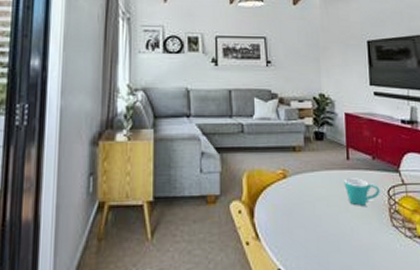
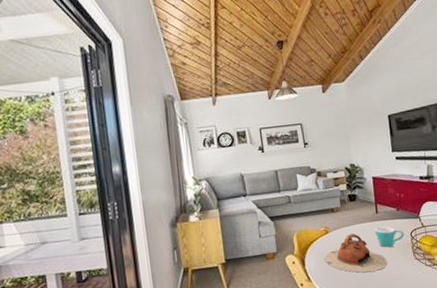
teapot: none [279,182,358,237] -> present [324,233,387,273]

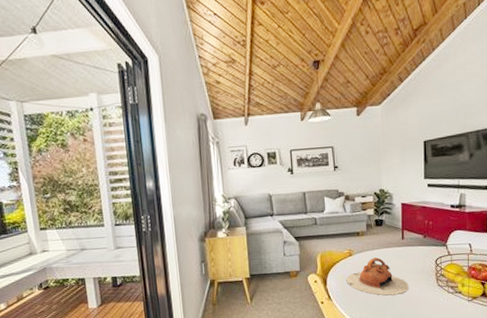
mug: present [374,226,405,248] -> none [399,252,429,273]

